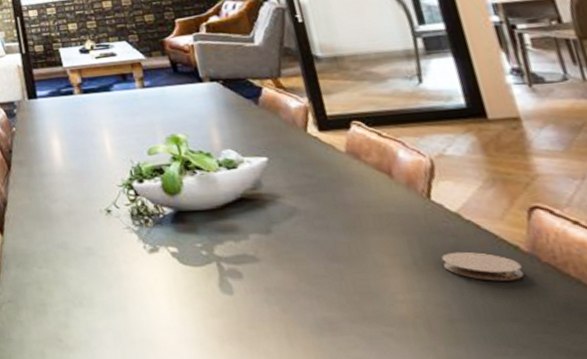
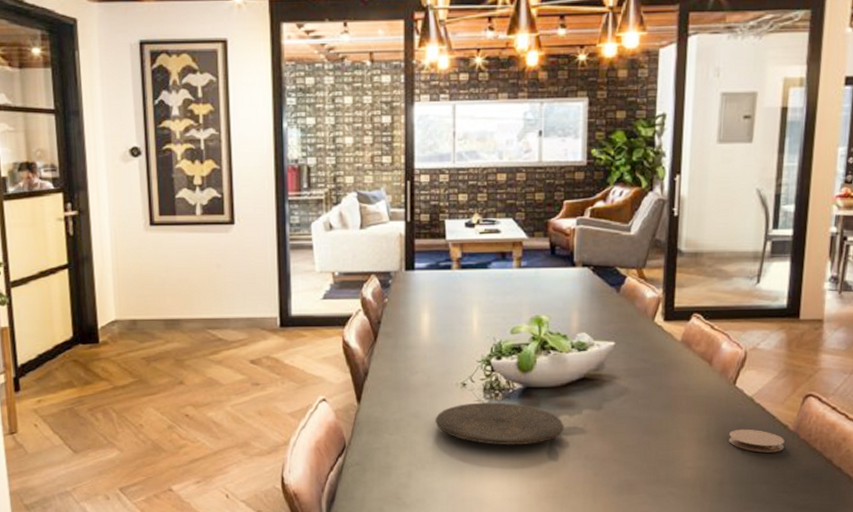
plate: none [84,229,232,278] -> present [435,402,564,446]

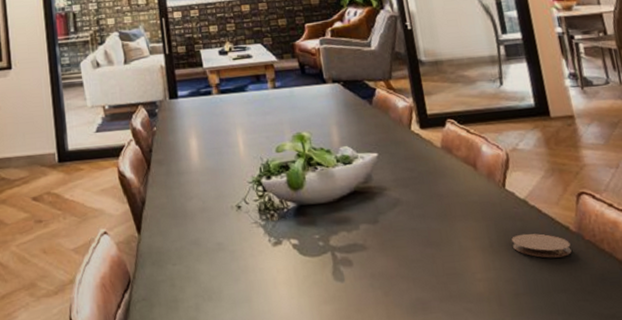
plate: present [435,402,564,446] -> none [215,223,345,269]

